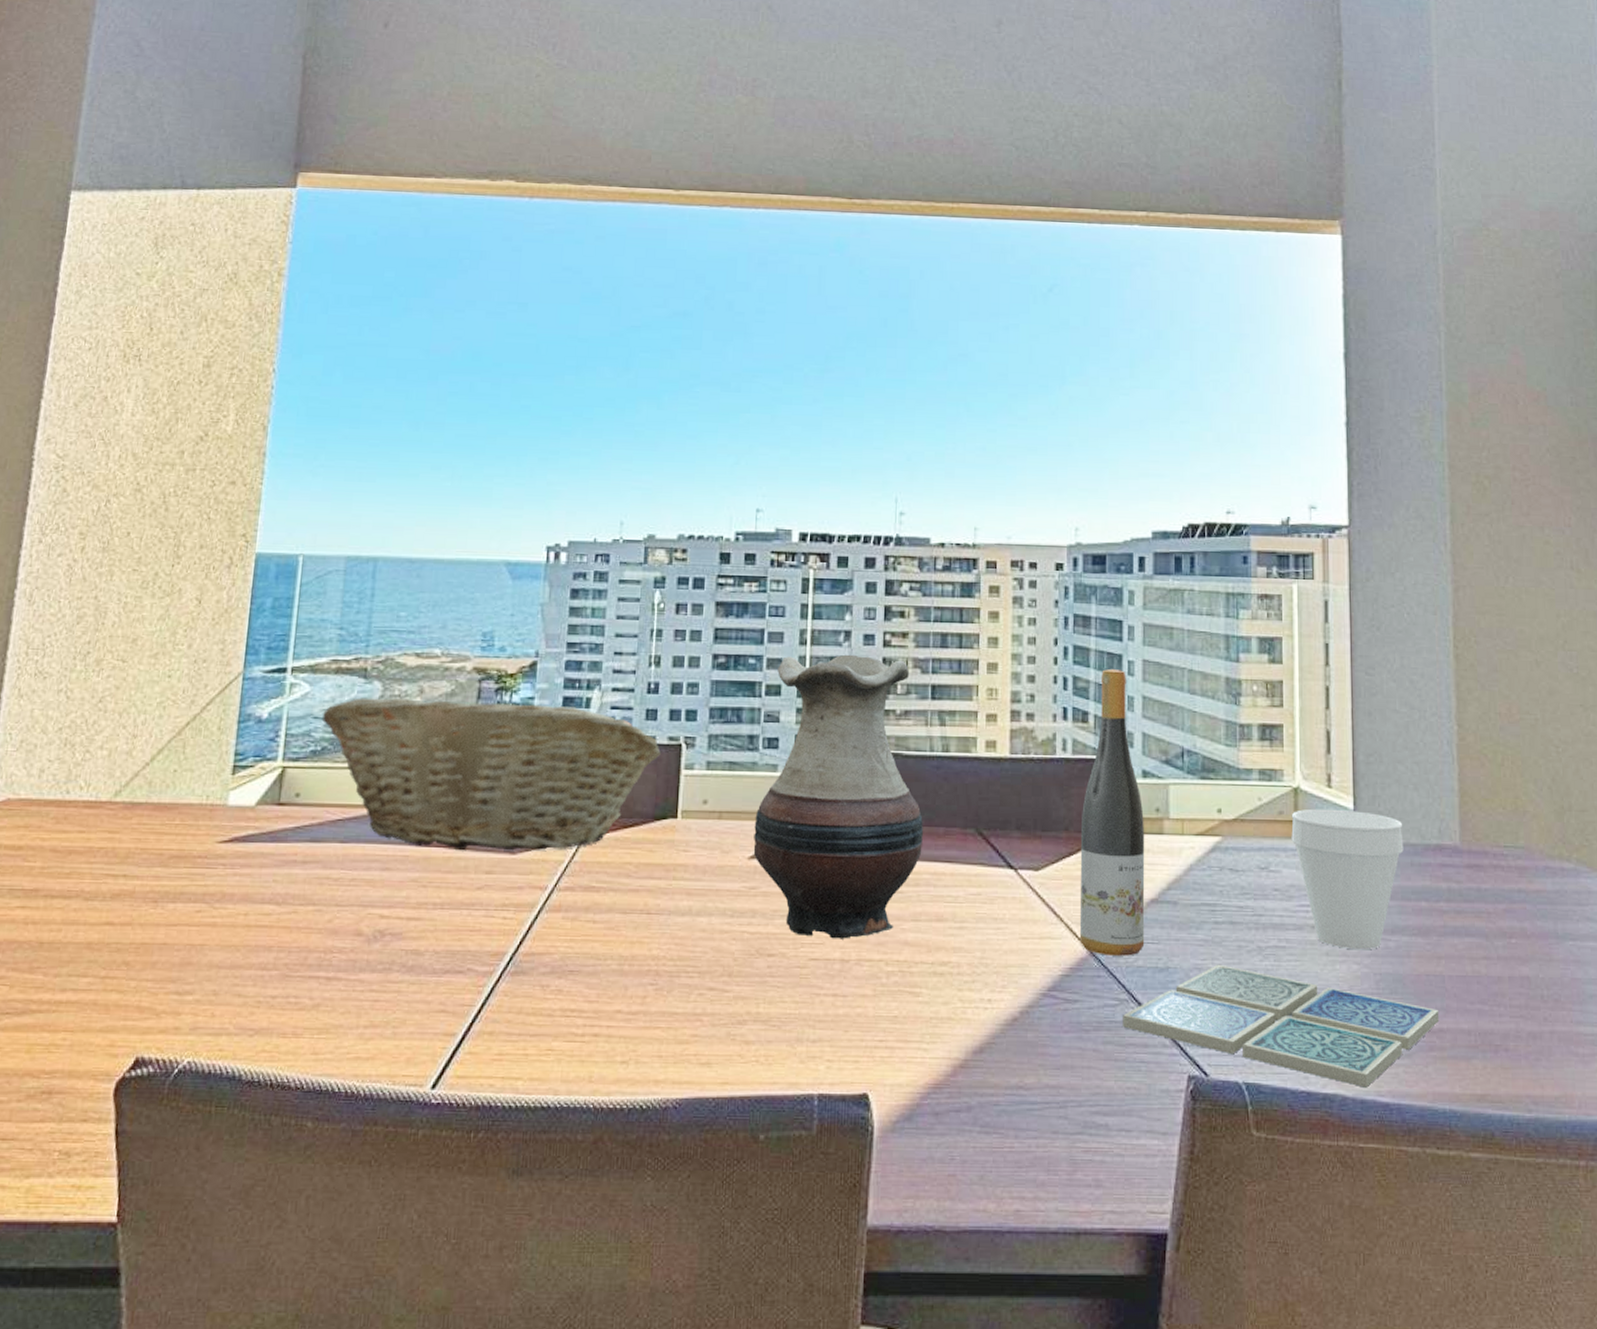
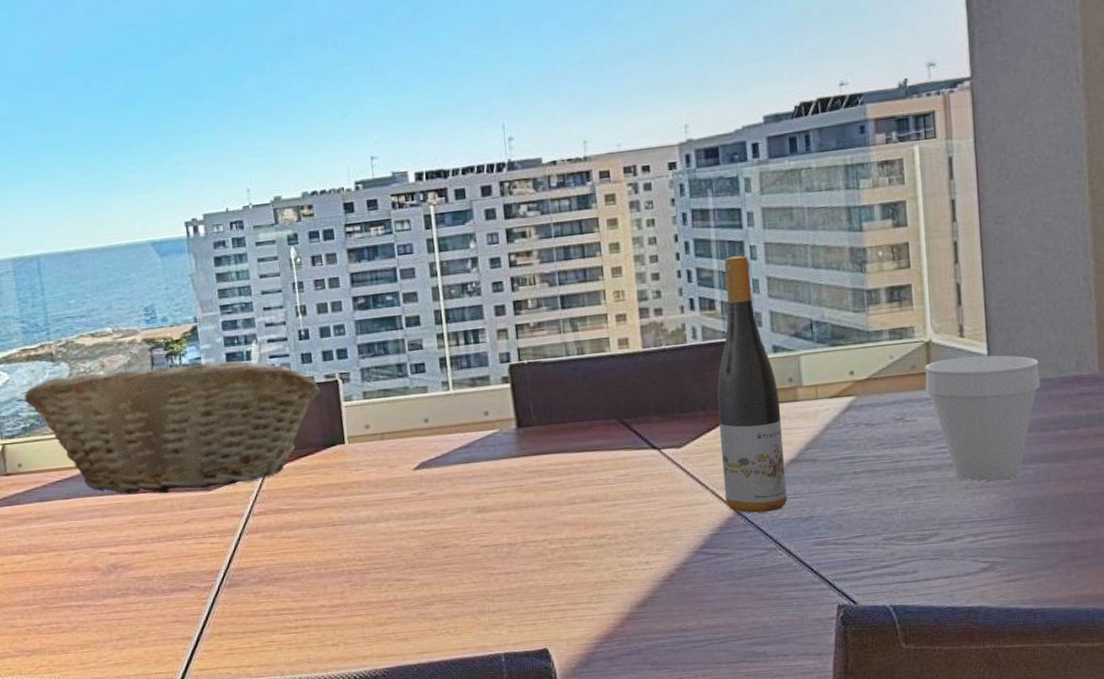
vase: present [753,654,923,939] -> none [413,277,570,528]
drink coaster: present [1123,964,1440,1088] -> none [772,508,1081,599]

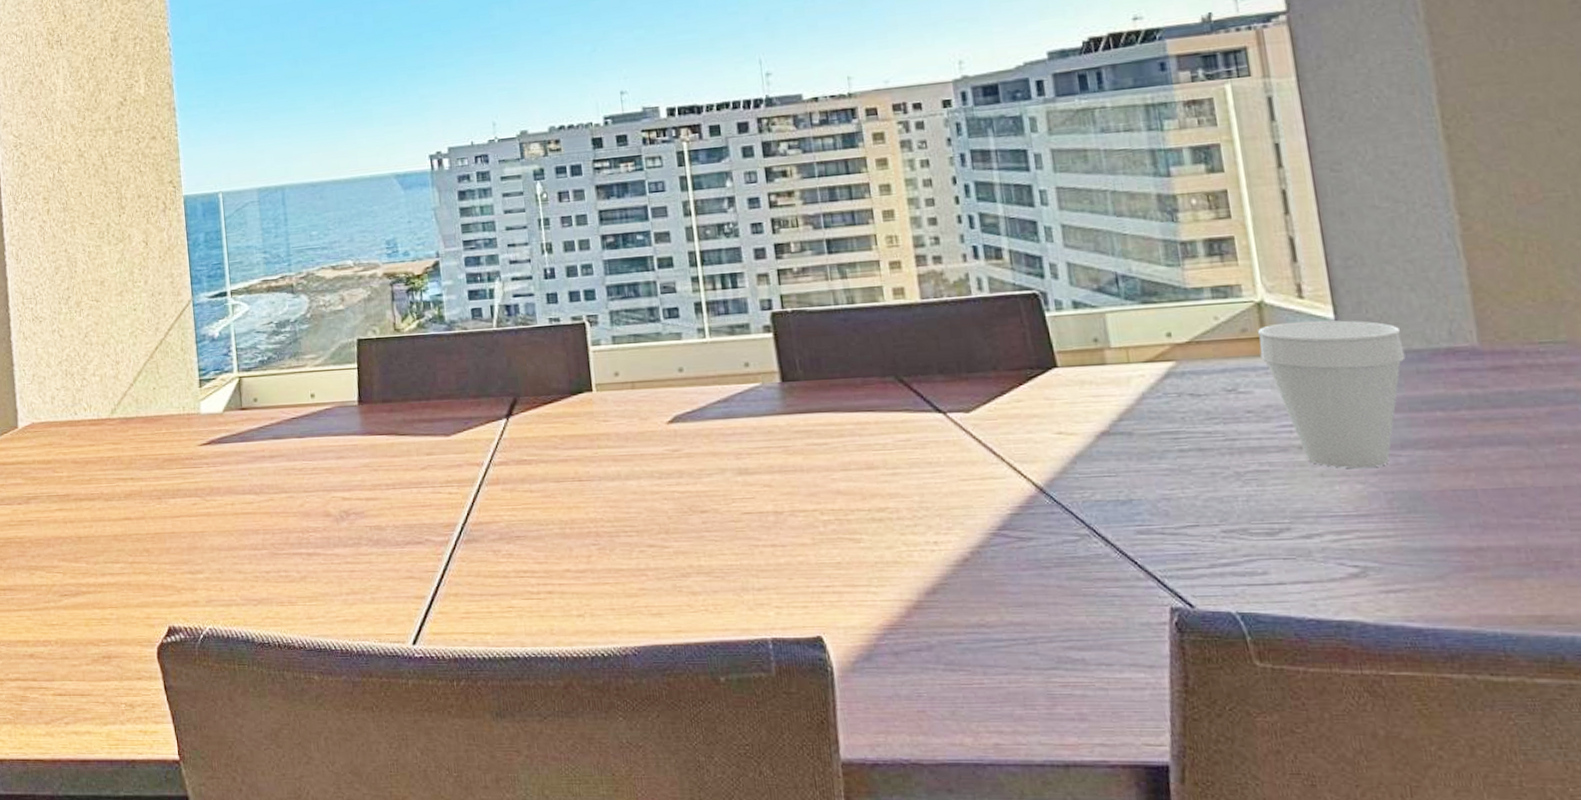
fruit basket: present [25,361,321,494] -> none [263,299,567,436]
wine bottle: present [717,255,788,513] -> none [1009,200,1101,492]

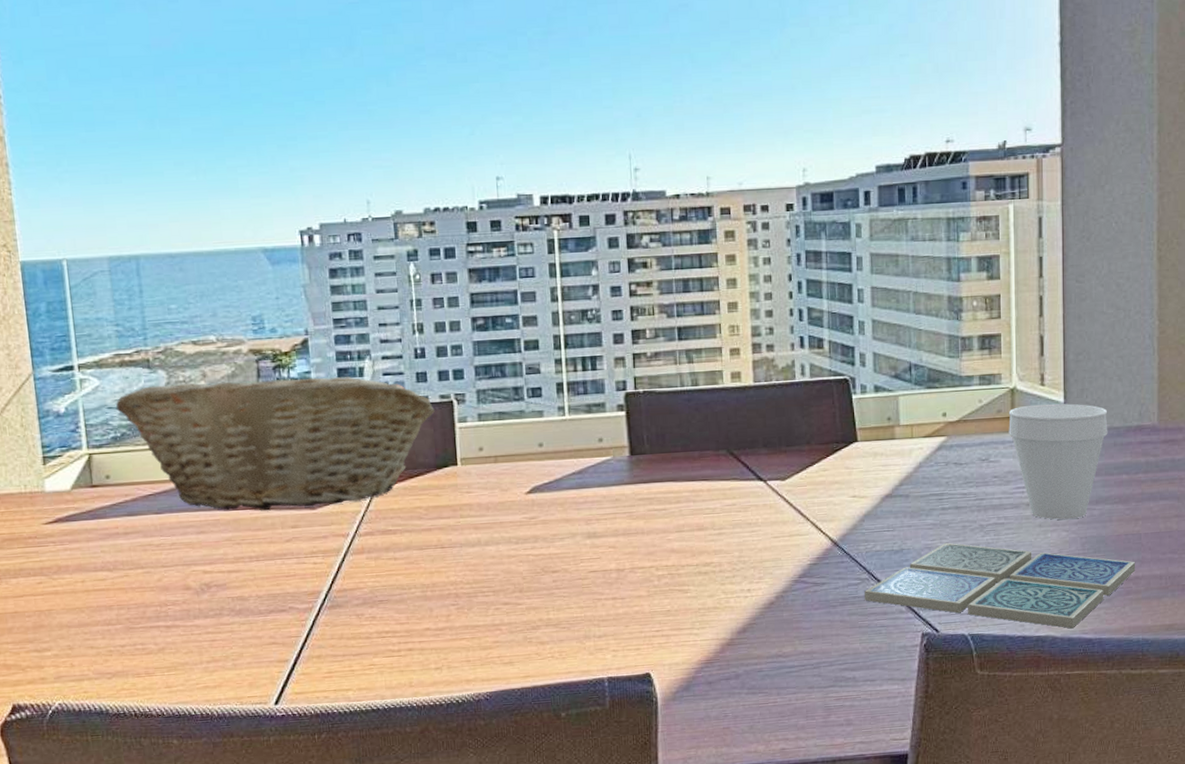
fruit basket: none [263,299,567,436] -> present [116,377,435,510]
drink coaster: none [1086,493,1477,613] -> present [865,542,1136,629]

